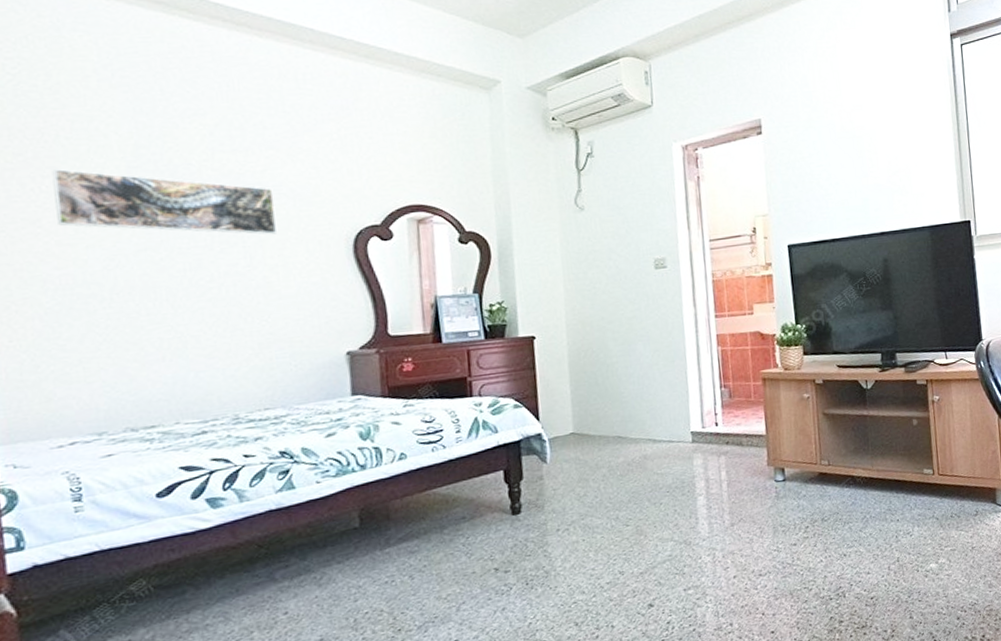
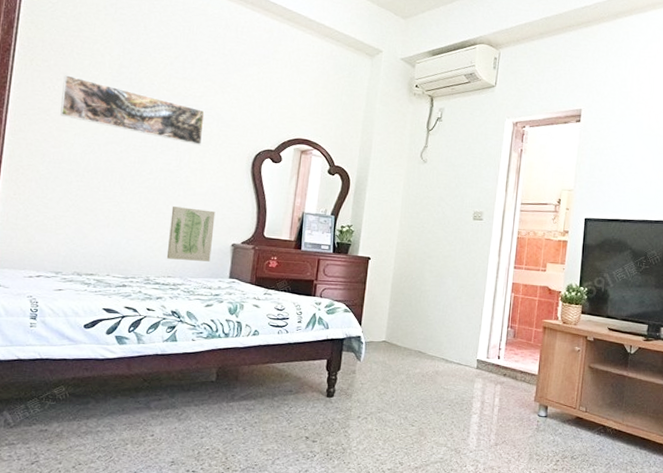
wall art: none [251,314,321,387] -> present [166,206,216,262]

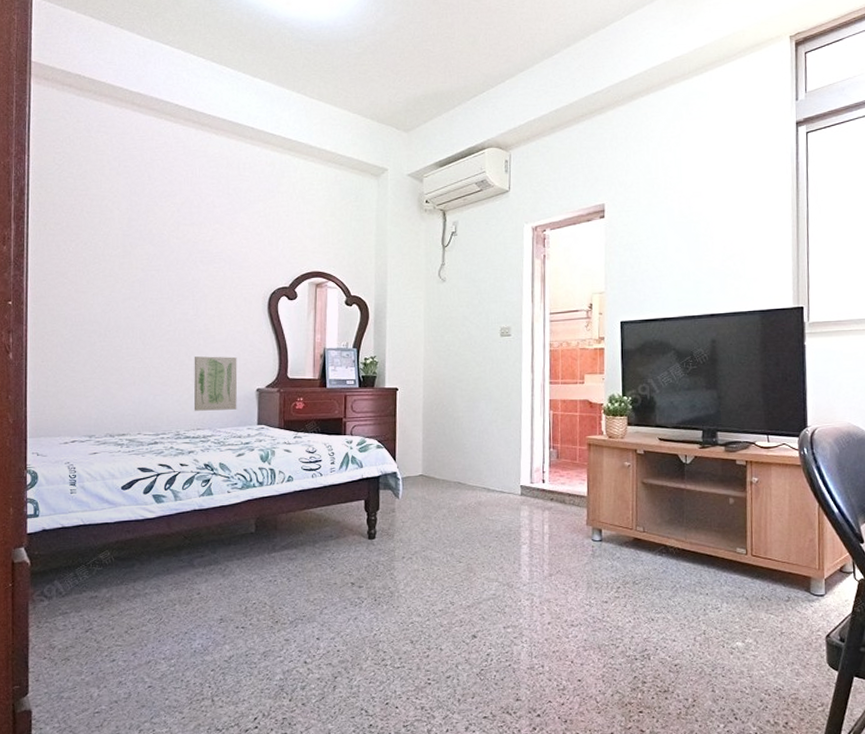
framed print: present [60,75,205,146] -> none [77,235,217,291]

